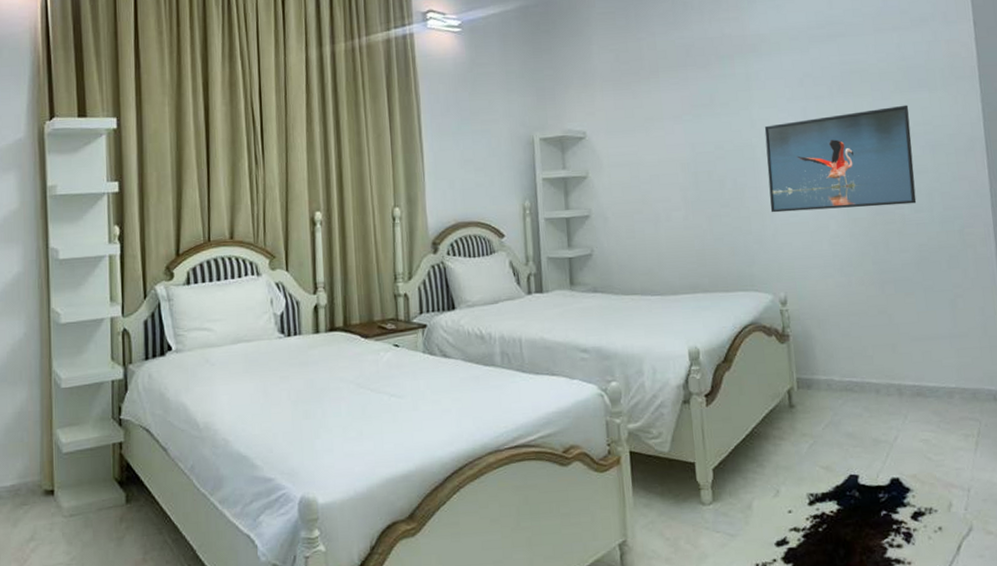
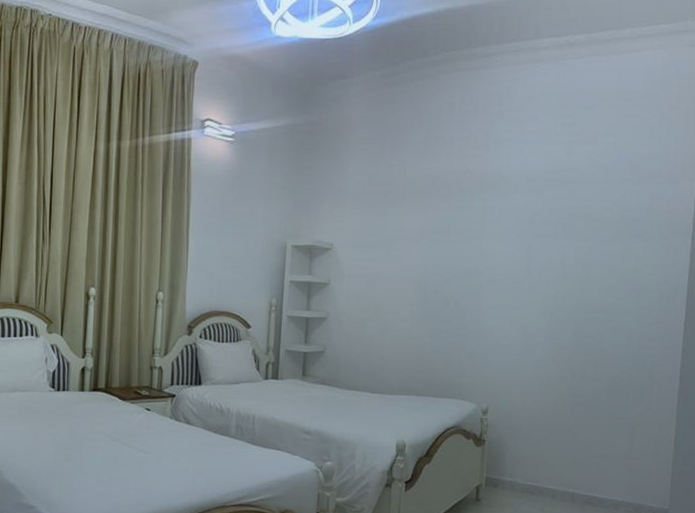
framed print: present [764,105,917,213] -> none [486,251,624,340]

